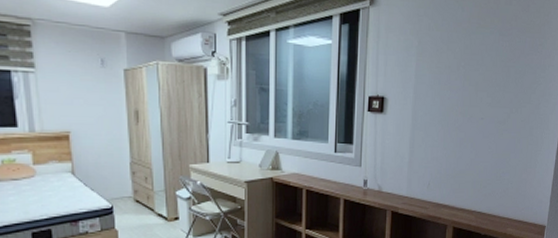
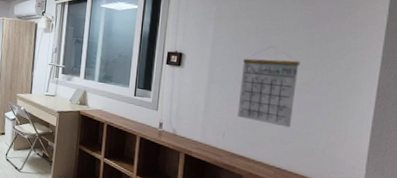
calendar: none [441,84,498,170] -> present [237,47,300,128]

